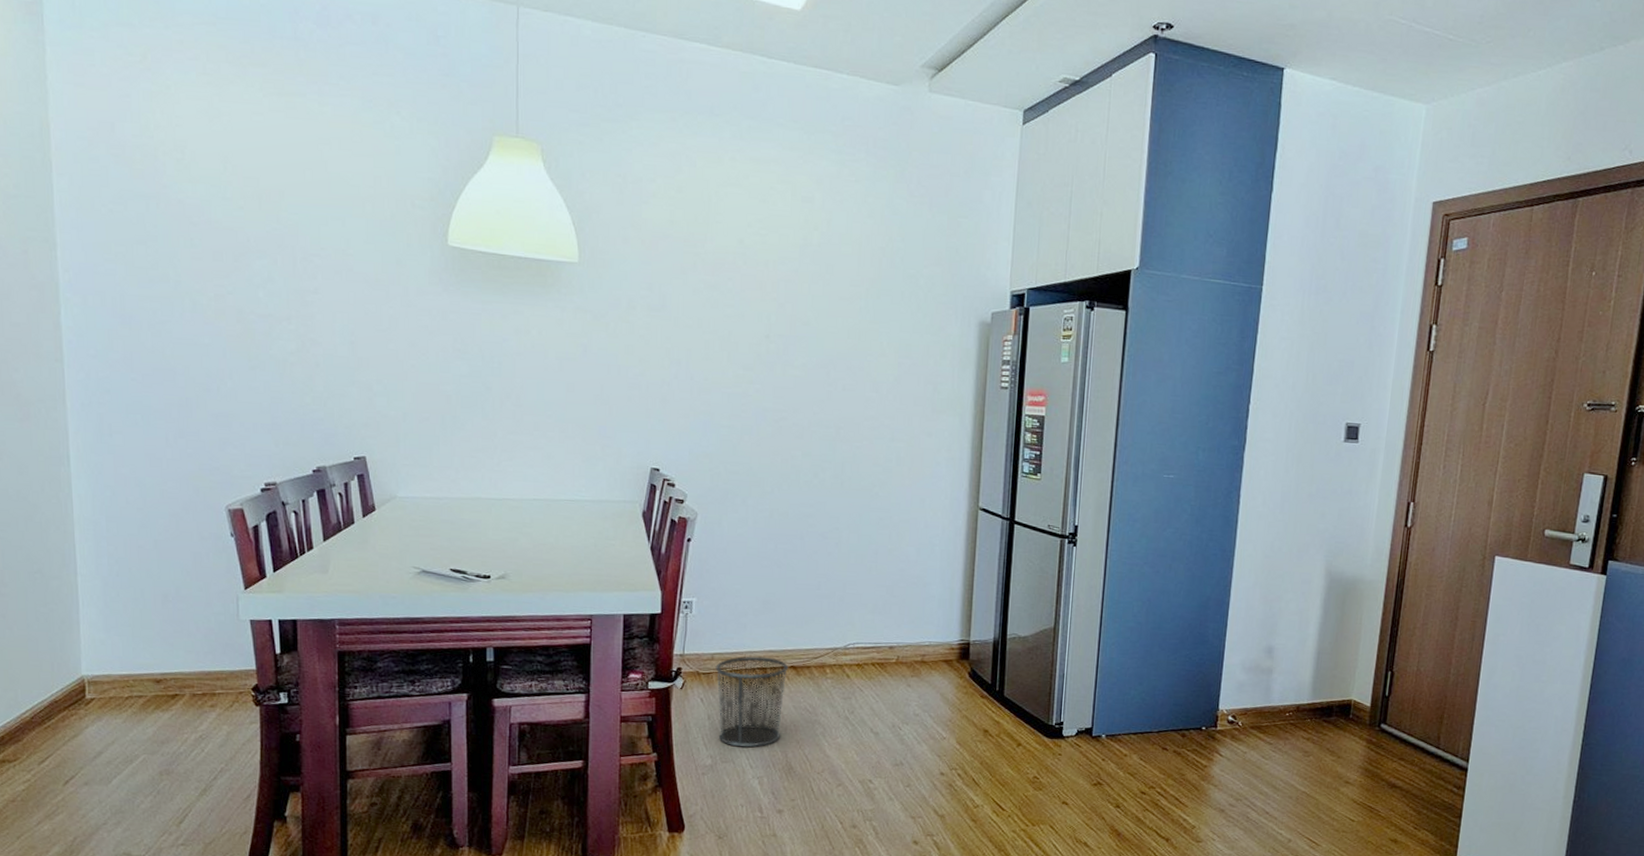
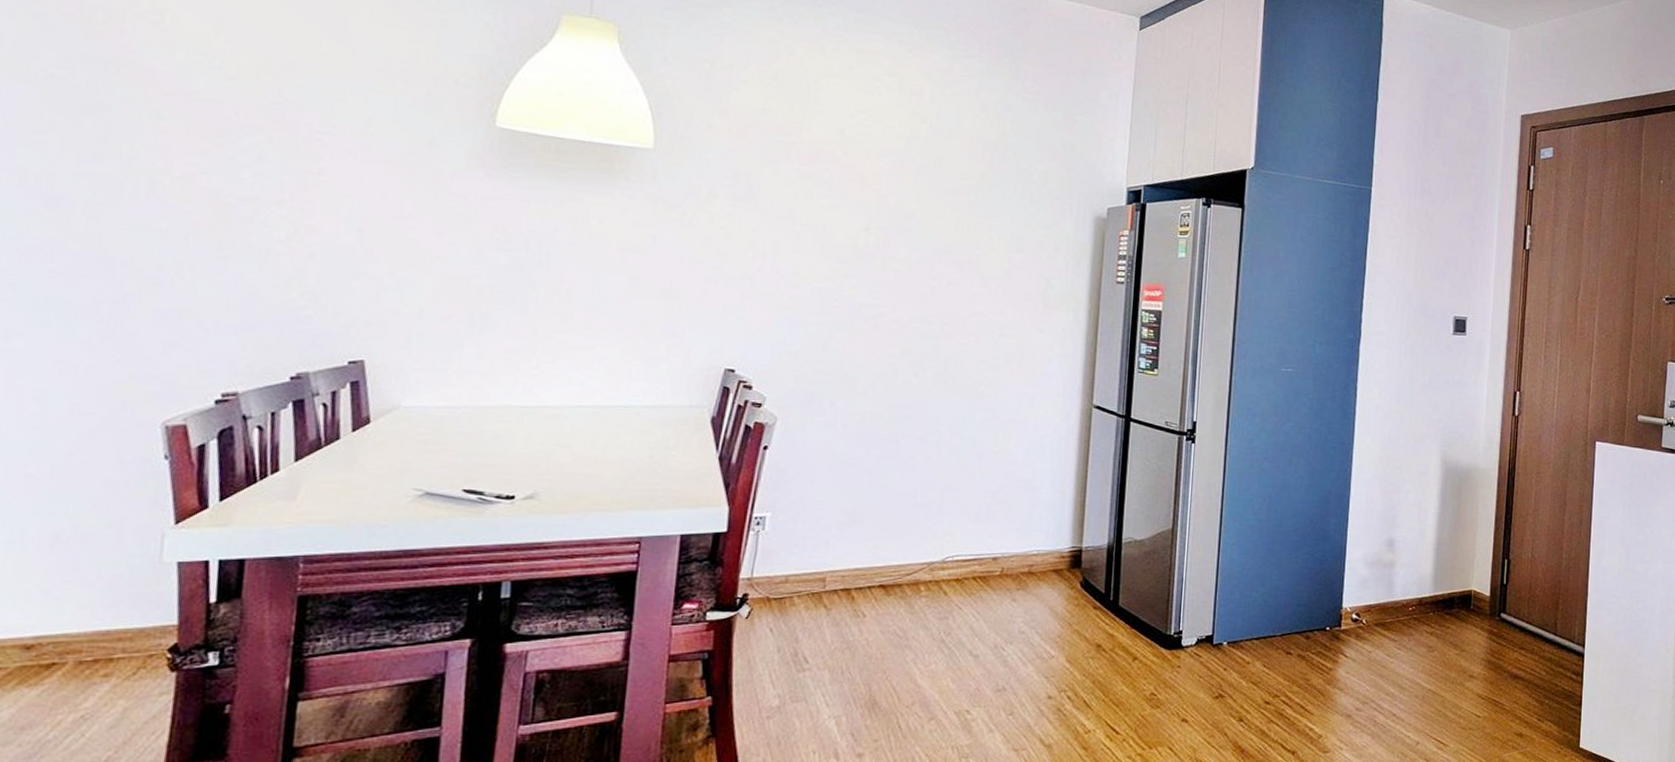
waste bin: present [715,656,789,748] -> none [789,576,877,683]

